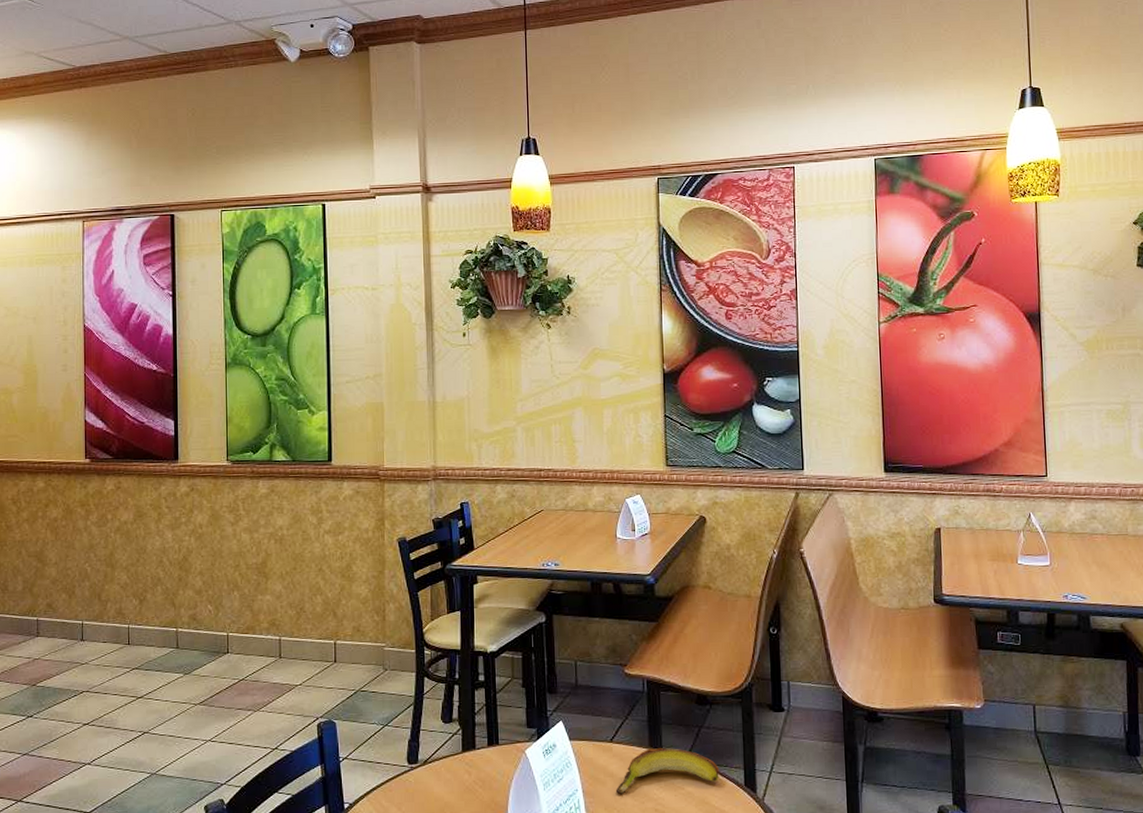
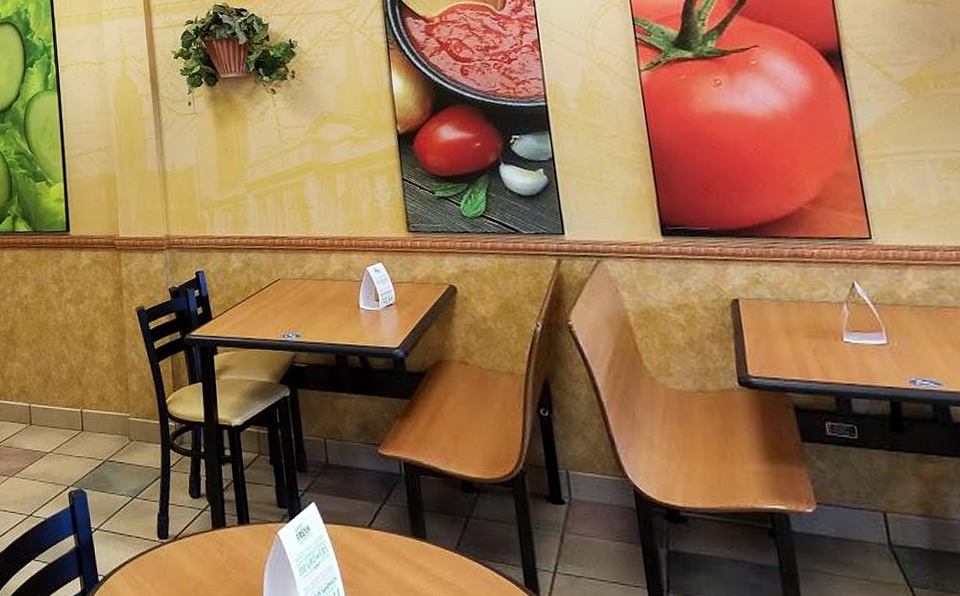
banana: present [615,748,719,794] -> none [377,537,494,586]

